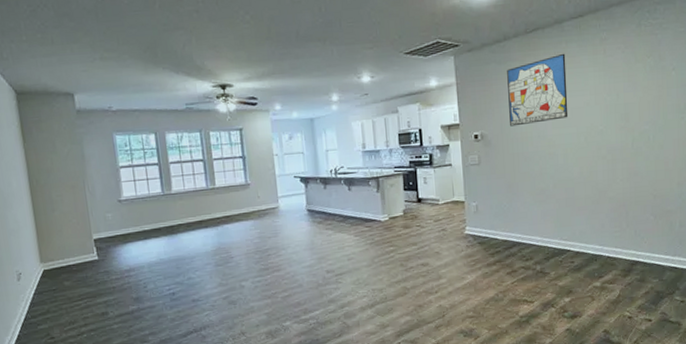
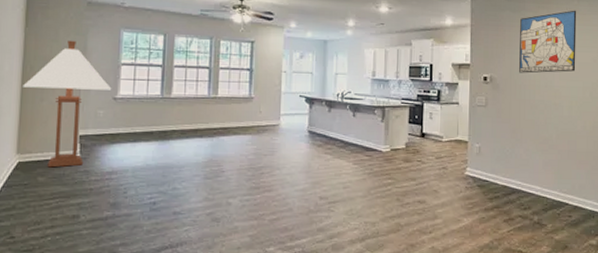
lamp: none [33,150,115,272] -> present [23,40,112,168]

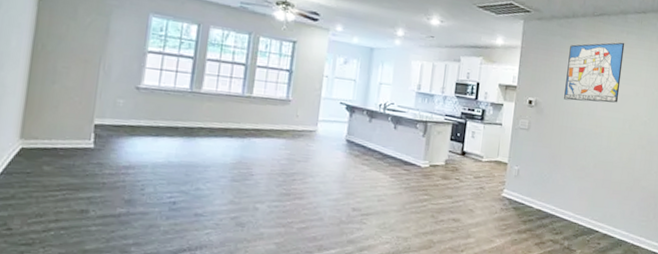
lamp: present [23,40,112,168] -> none [32,20,135,157]

